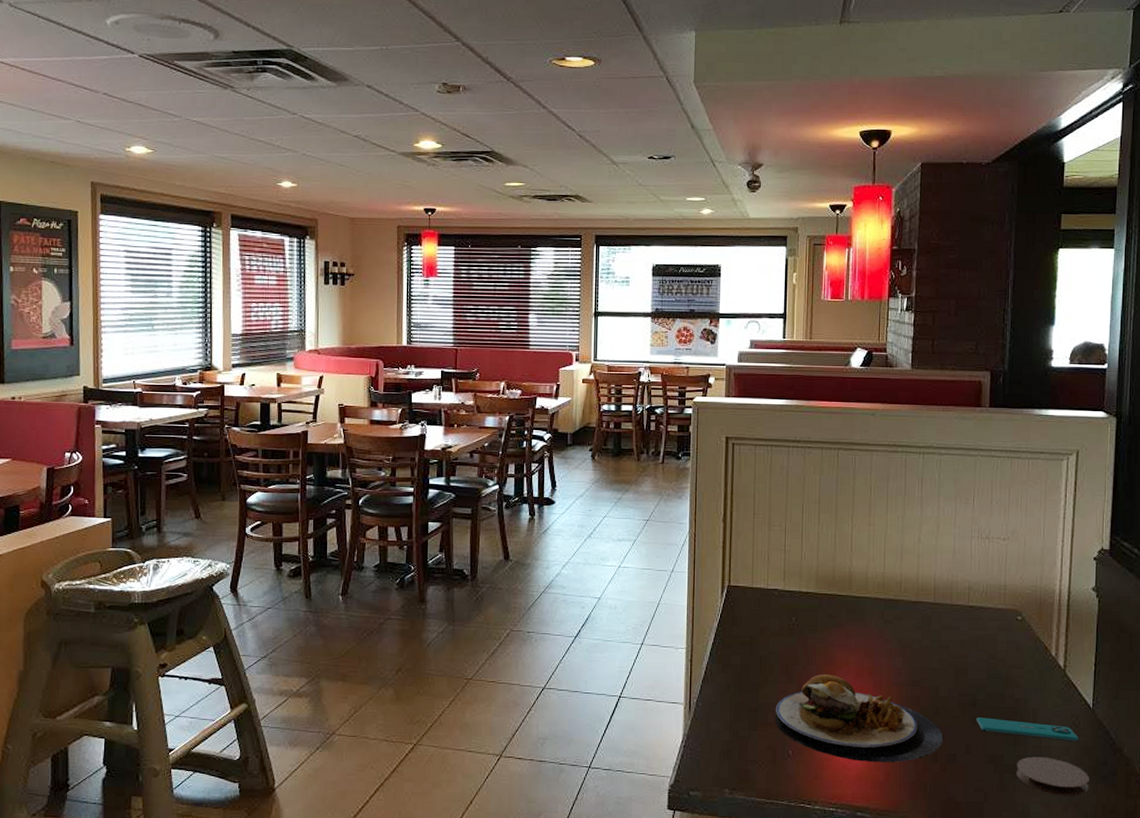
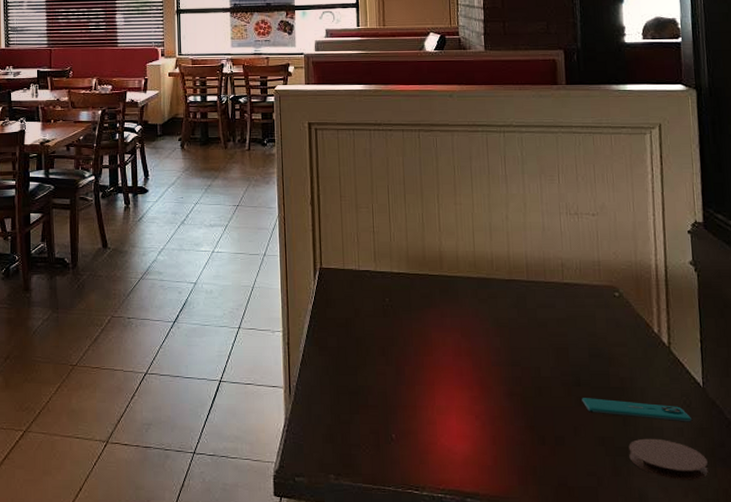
plate: present [775,674,943,763] -> none [375,355,549,447]

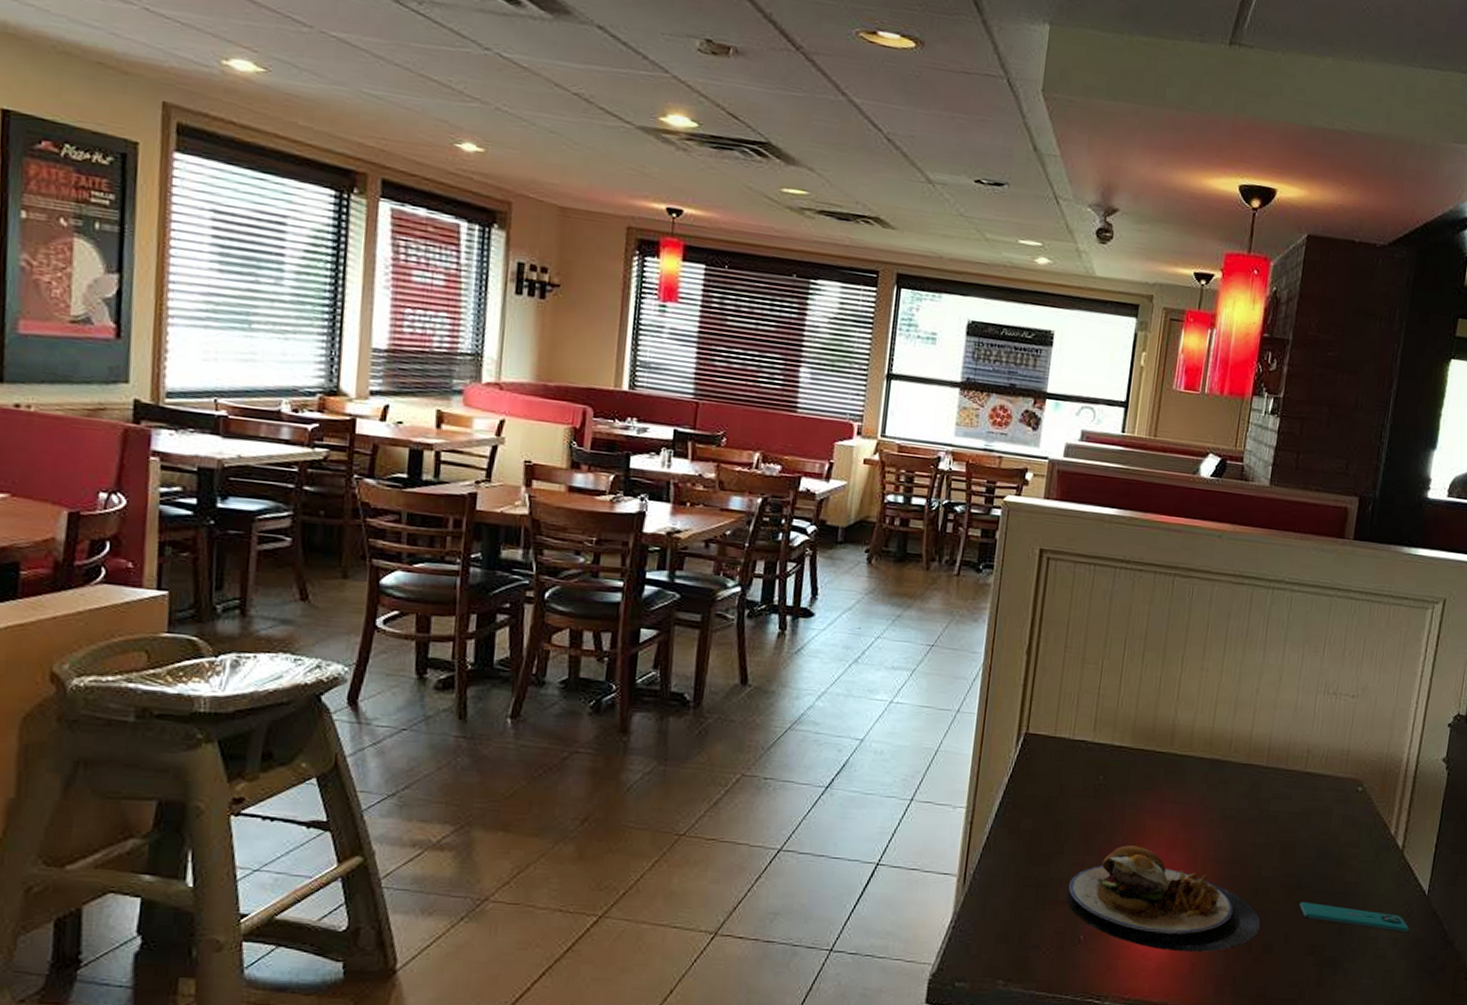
plate: none [375,355,549,447] -> present [1067,845,1260,953]
coaster: present [628,438,708,480] -> none [1337,948,1416,994]

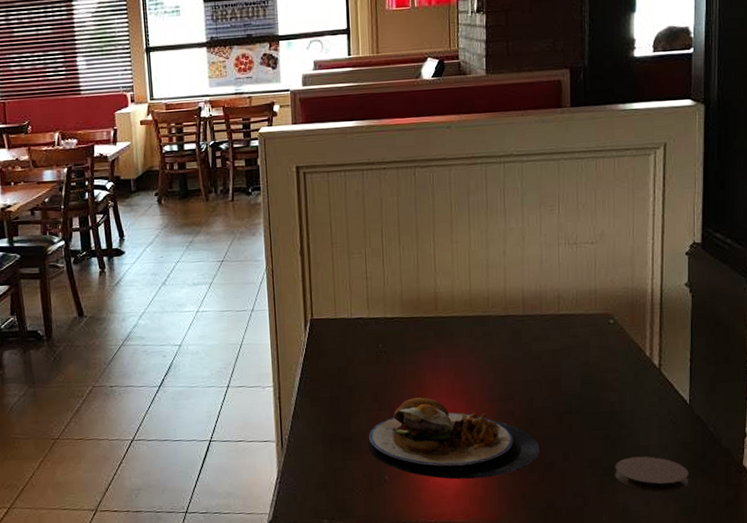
smartphone: present [1299,902,1410,933] -> none [572,423,677,439]
coaster: none [1337,948,1416,994] -> present [615,456,689,493]

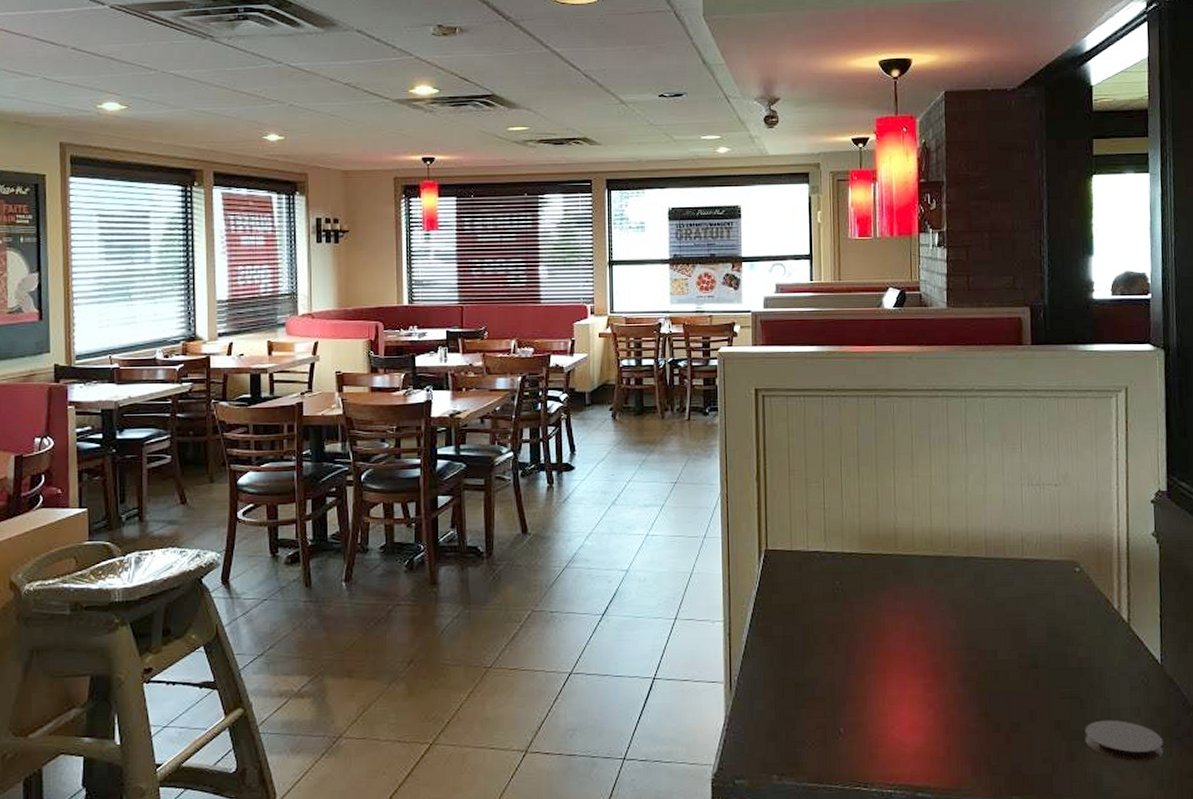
plate: present [368,397,539,480] -> none [823,641,1004,737]

